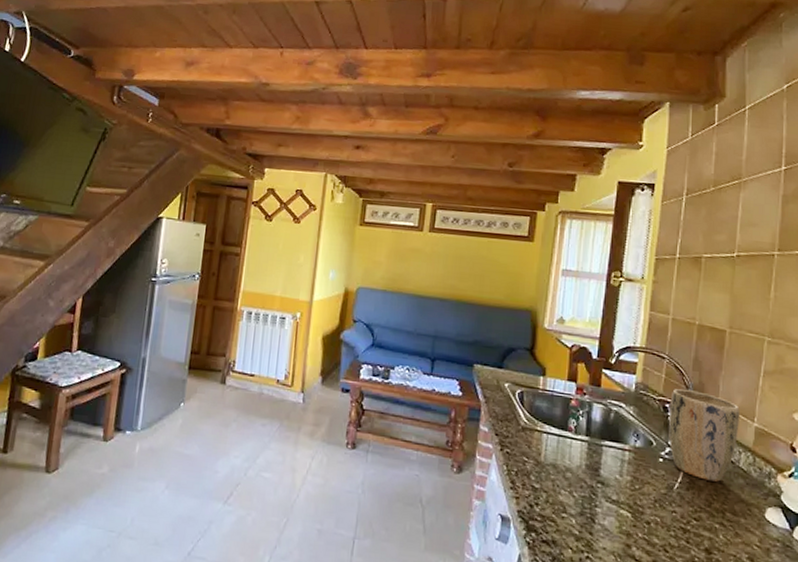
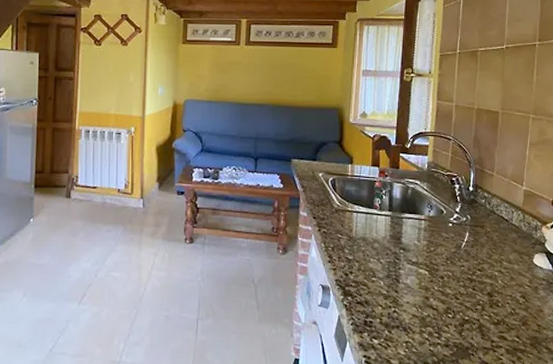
plant pot: present [668,389,740,482] -> none [455,165,512,238]

